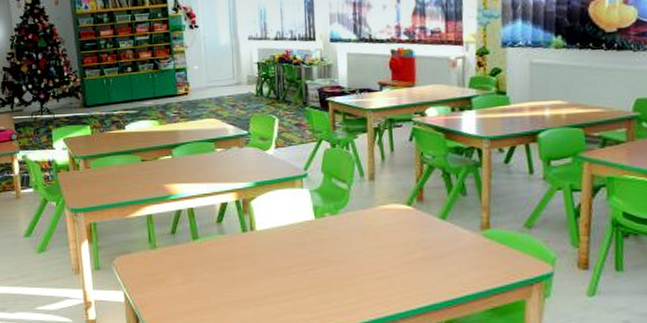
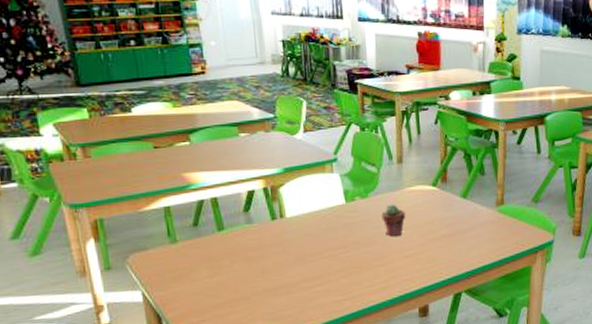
potted succulent: none [352,222,378,256] -> present [381,204,406,236]

